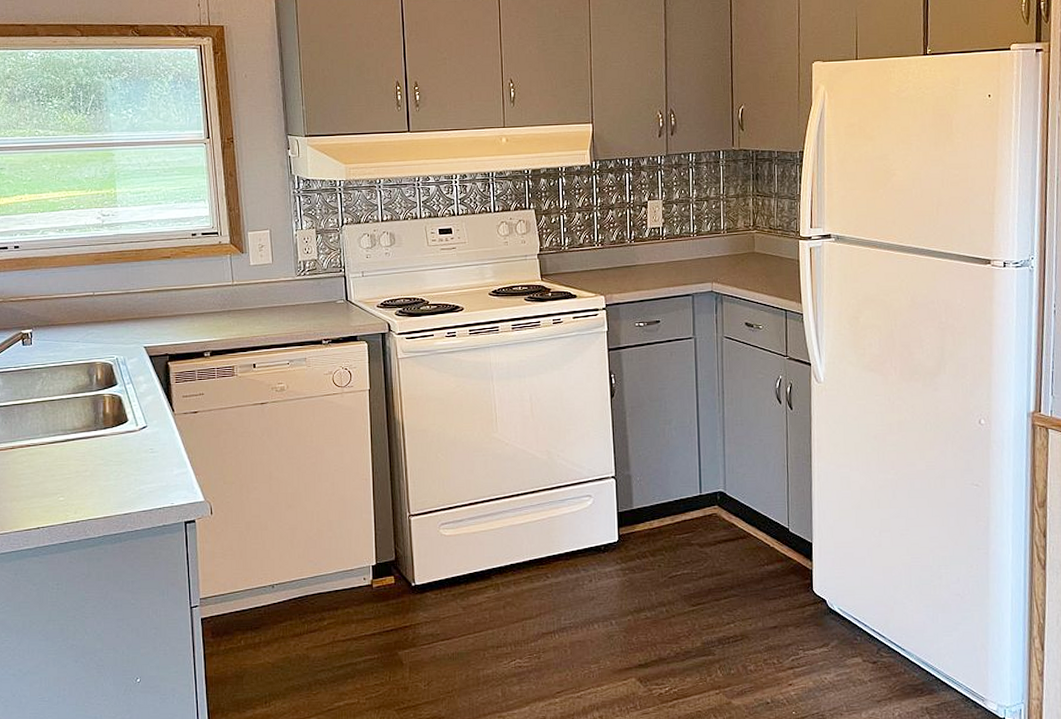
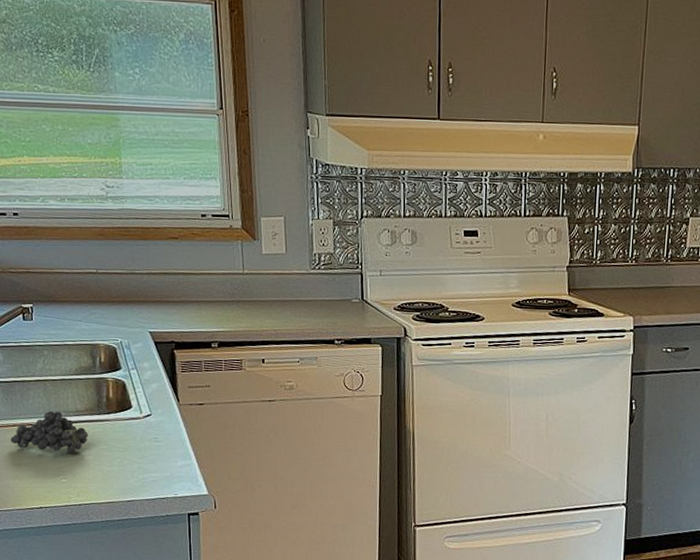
fruit: none [9,431,85,471] -> present [10,411,88,454]

